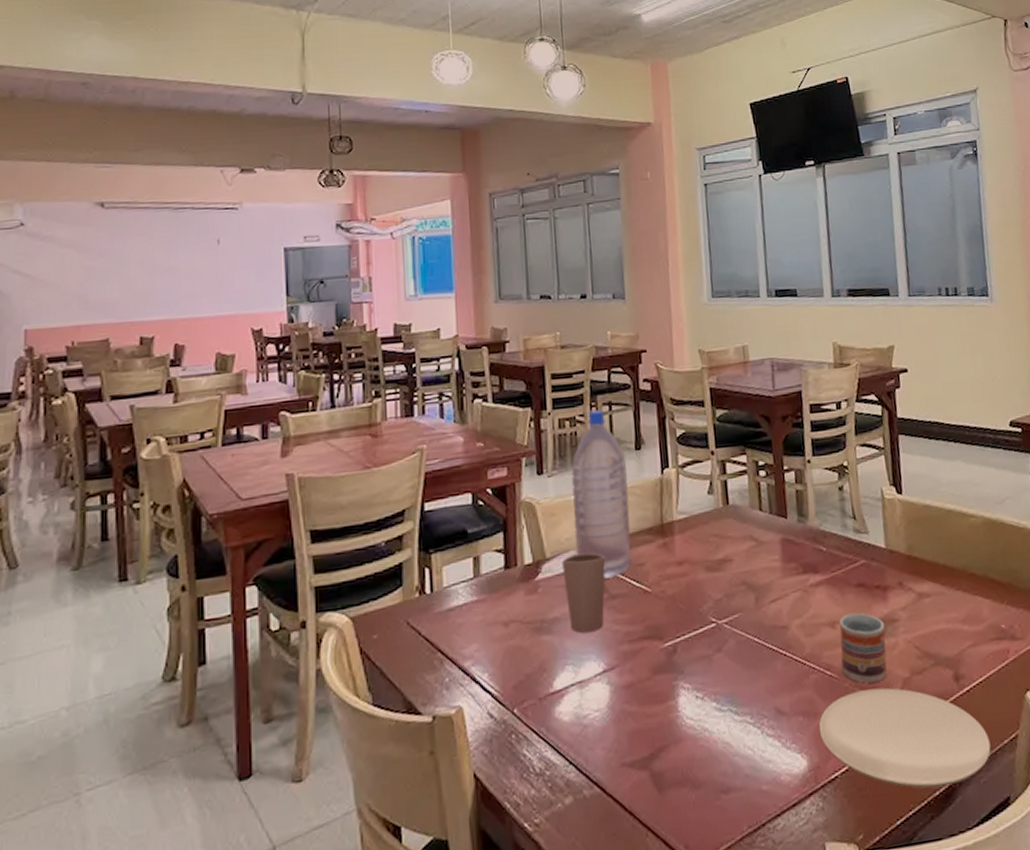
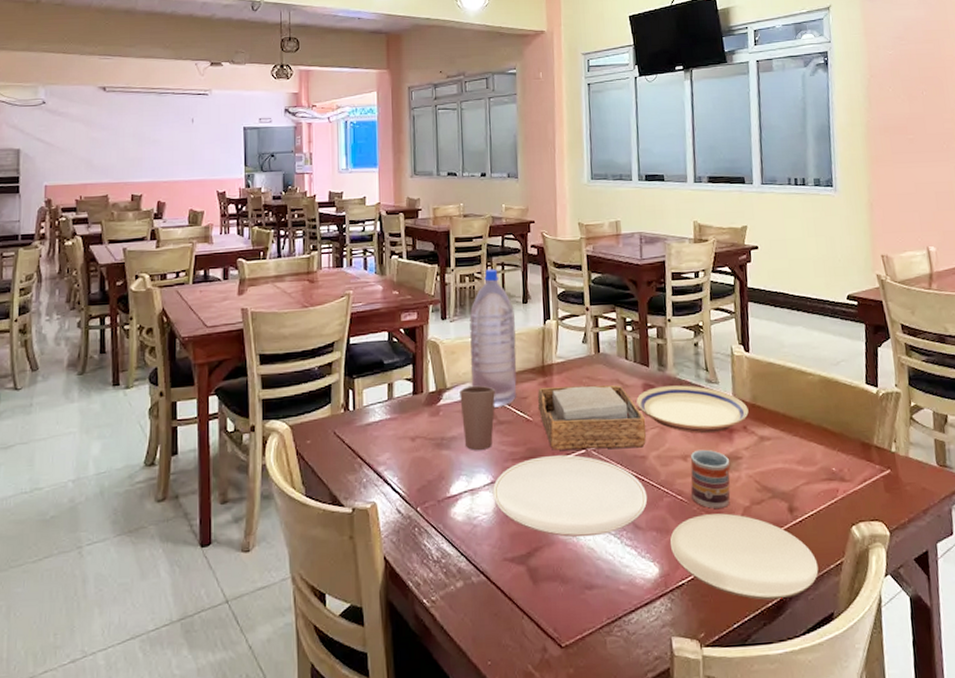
plate: none [606,630,791,731] -> present [493,455,648,538]
napkin holder: none [656,542,788,627] -> present [537,385,647,450]
plate: none [774,537,904,594] -> present [636,385,749,433]

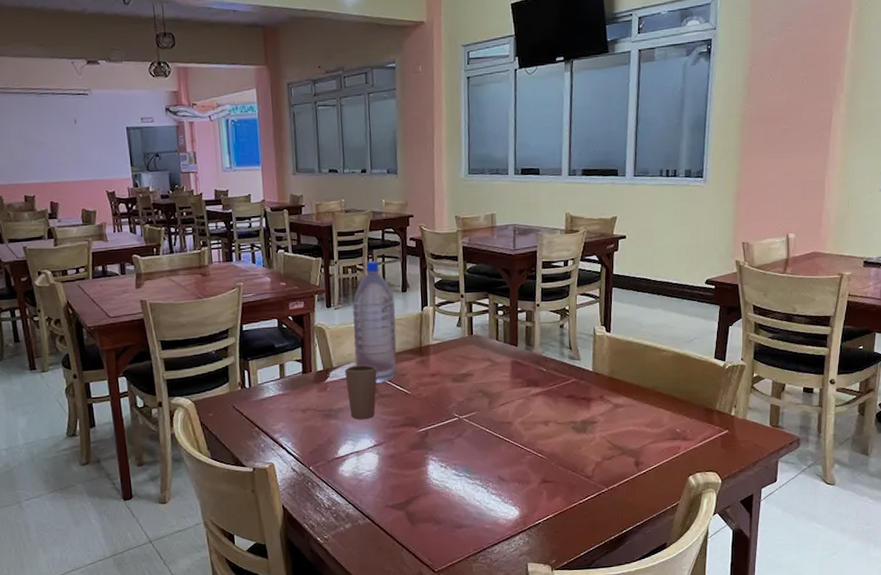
plate: present [493,455,648,538] -> none [376,422,512,488]
napkin holder: present [537,385,647,450] -> none [415,362,513,419]
plate: present [636,385,749,433] -> none [505,362,606,403]
plate: present [669,513,819,600] -> none [529,467,657,535]
cup: present [690,449,731,509] -> none [549,416,587,464]

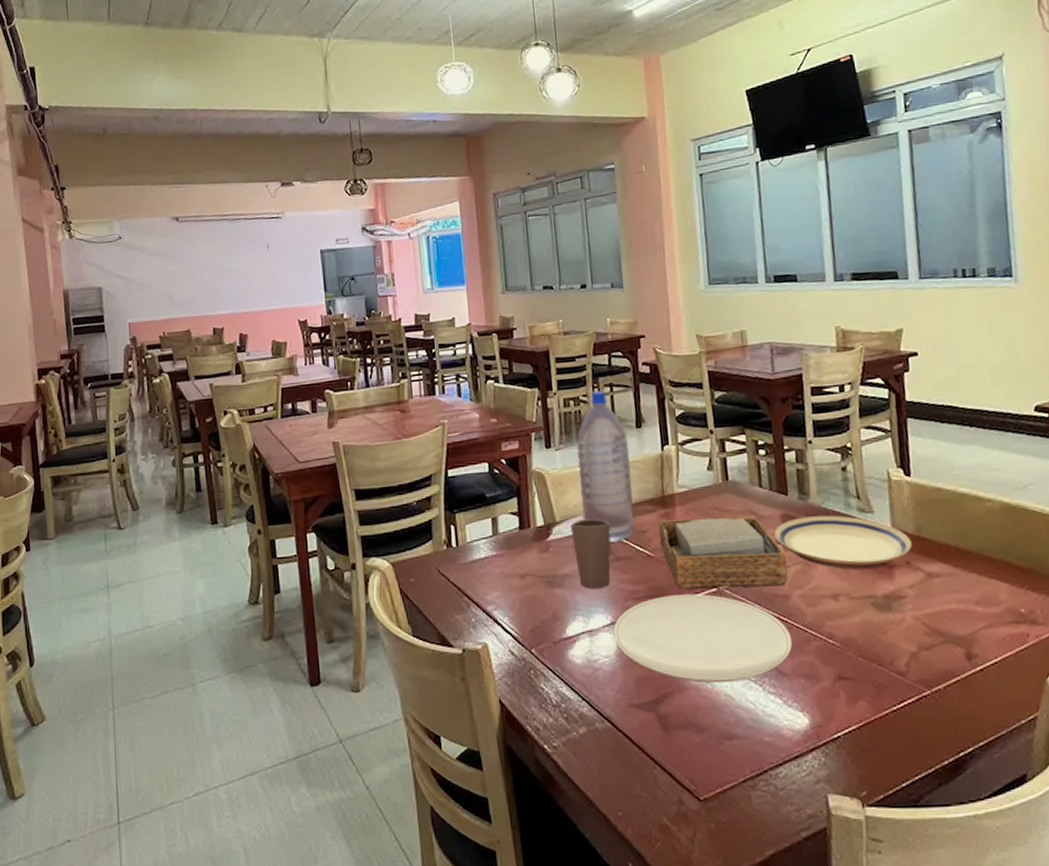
plate: none [376,422,512,488] -> present [613,594,793,684]
napkin holder: none [415,362,513,419] -> present [658,516,789,589]
plate: none [505,362,606,403] -> present [774,515,912,570]

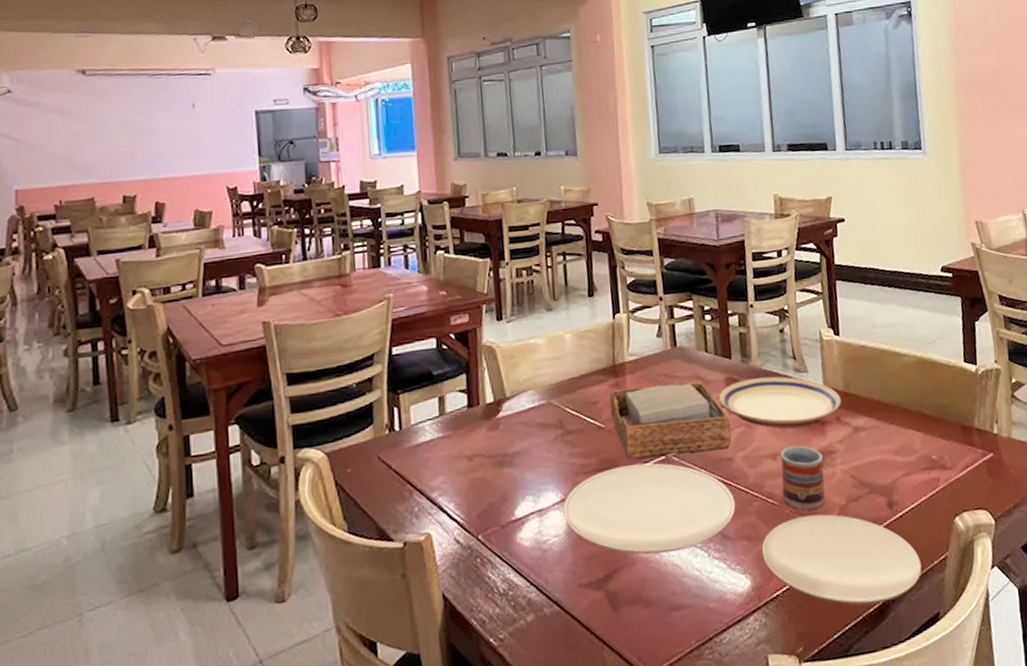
cup: present [570,518,611,589] -> none [521,391,562,466]
water bottle: present [577,390,635,542] -> none [529,259,587,416]
plate: none [820,659,1006,758] -> present [761,514,922,606]
cup: none [841,587,893,654] -> present [780,445,825,510]

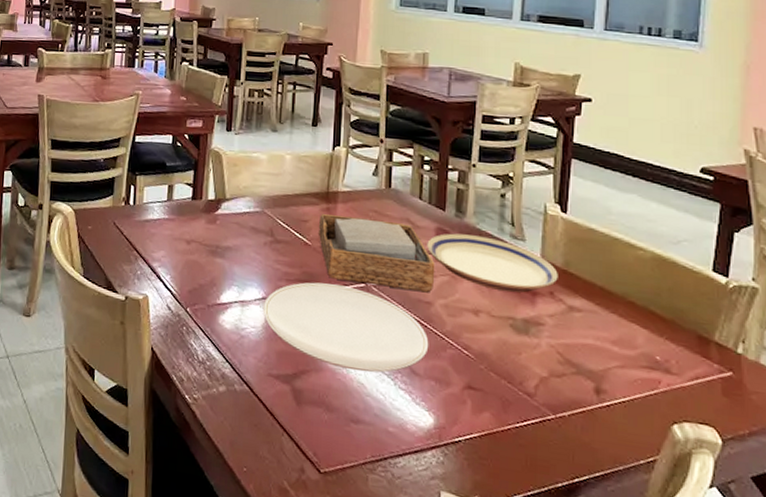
plate: present [761,514,922,606] -> none [449,374,624,484]
cup: present [780,445,825,510] -> none [478,306,530,373]

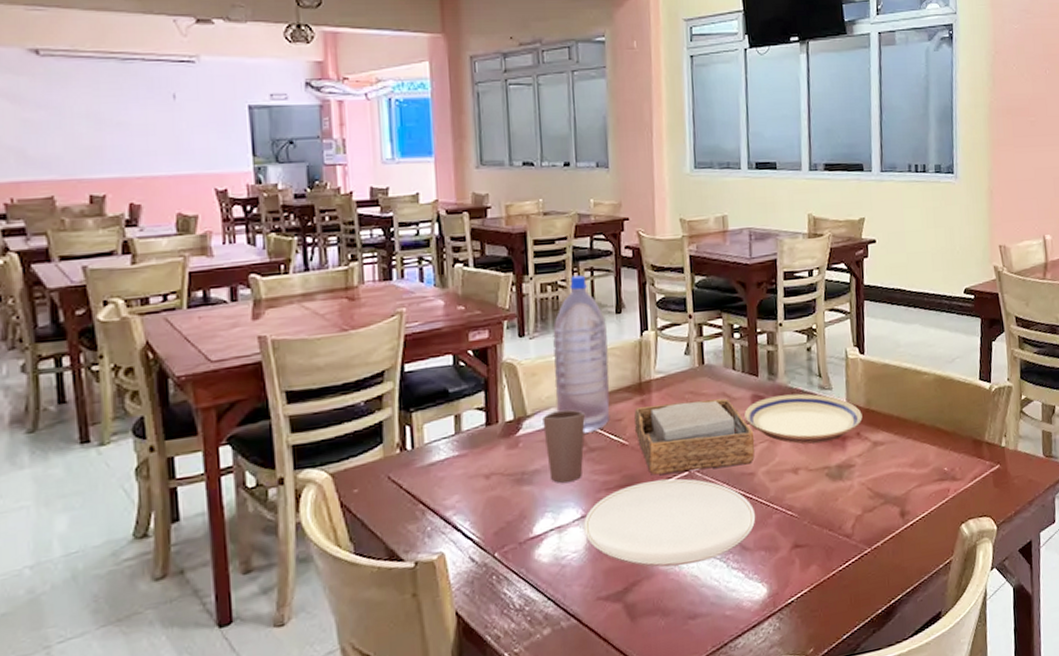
cup: none [238,200,275,265] -> present [543,409,585,483]
water bottle: none [251,87,303,226] -> present [553,275,611,433]

